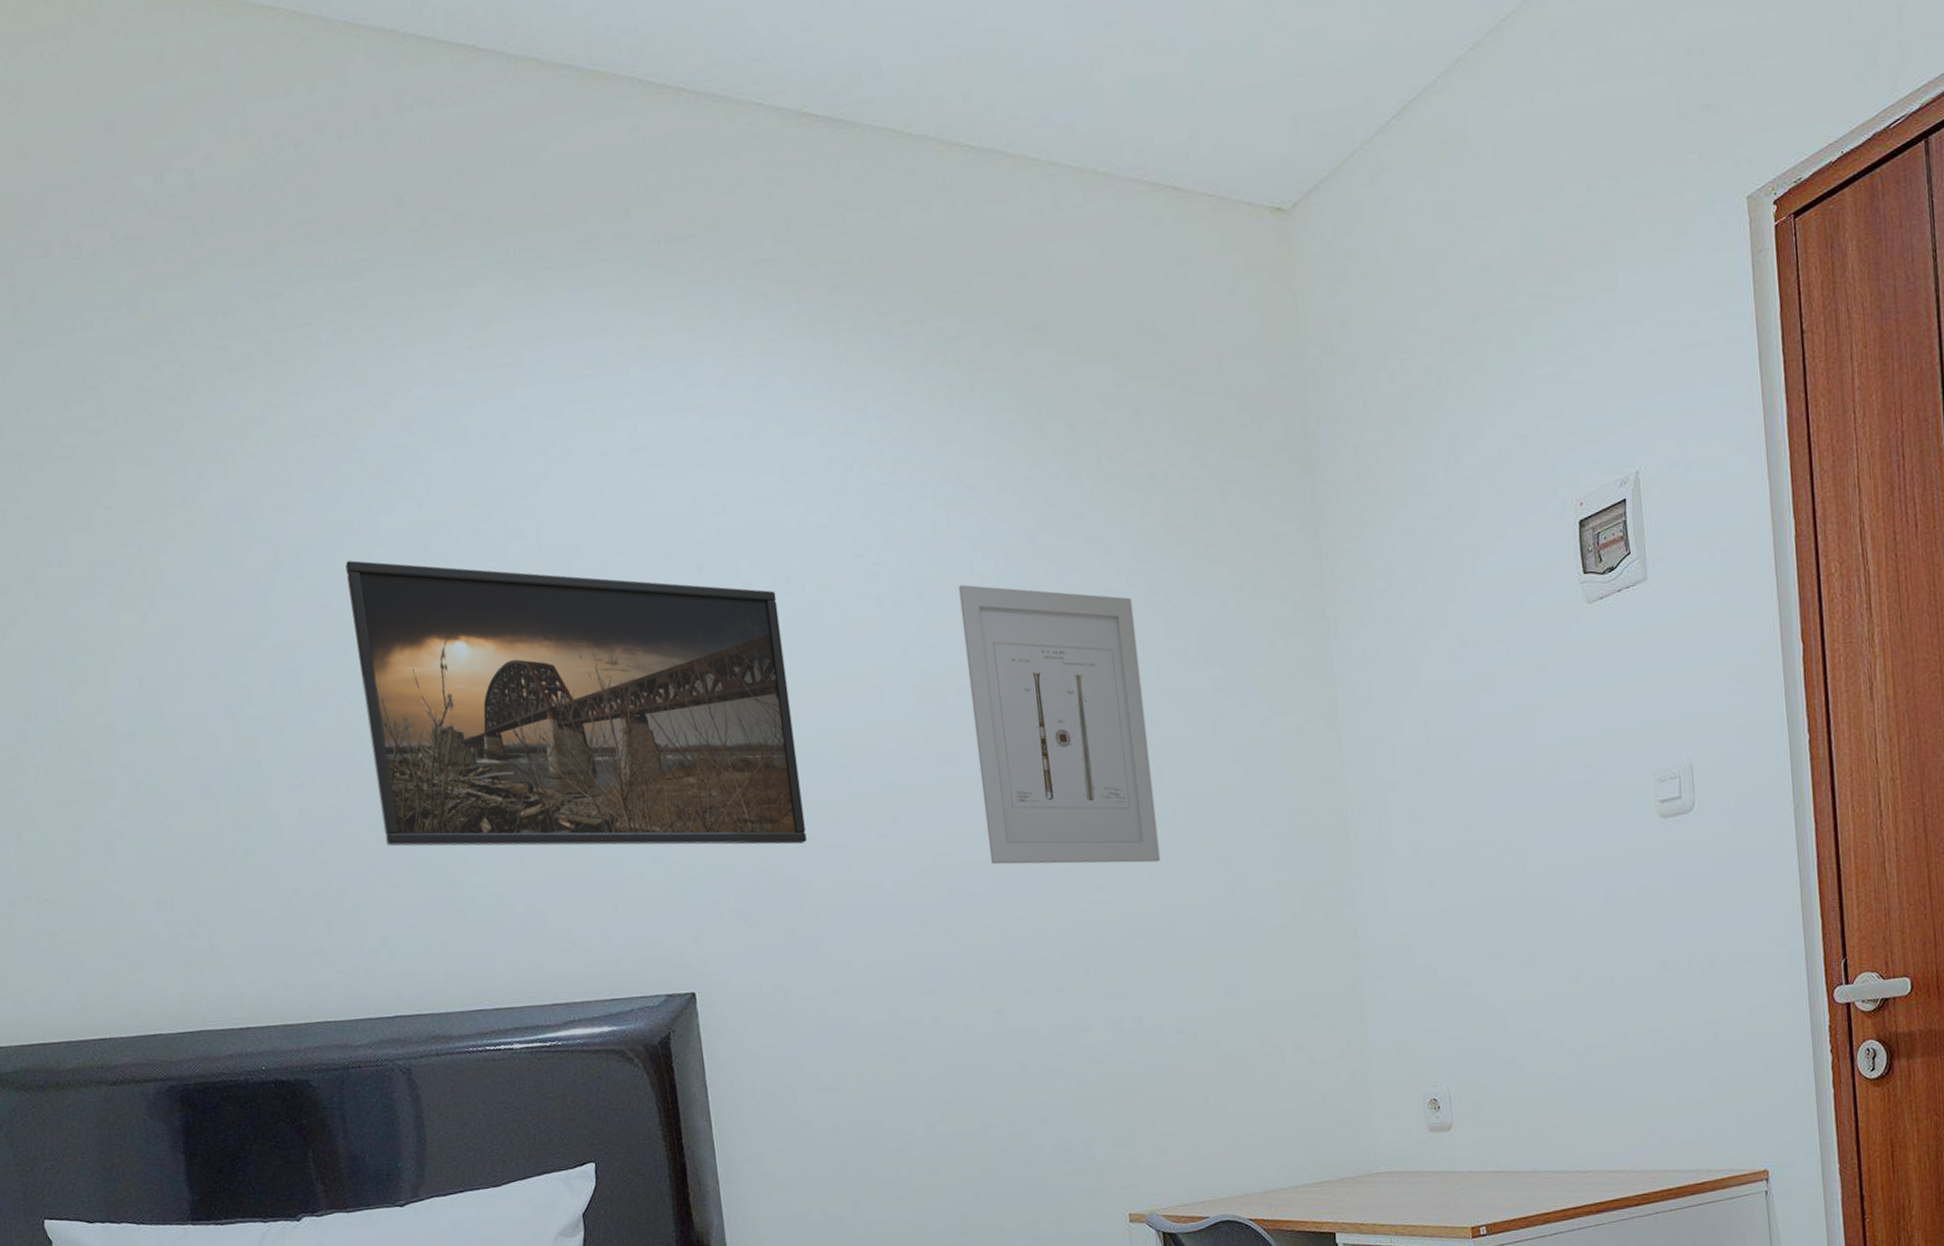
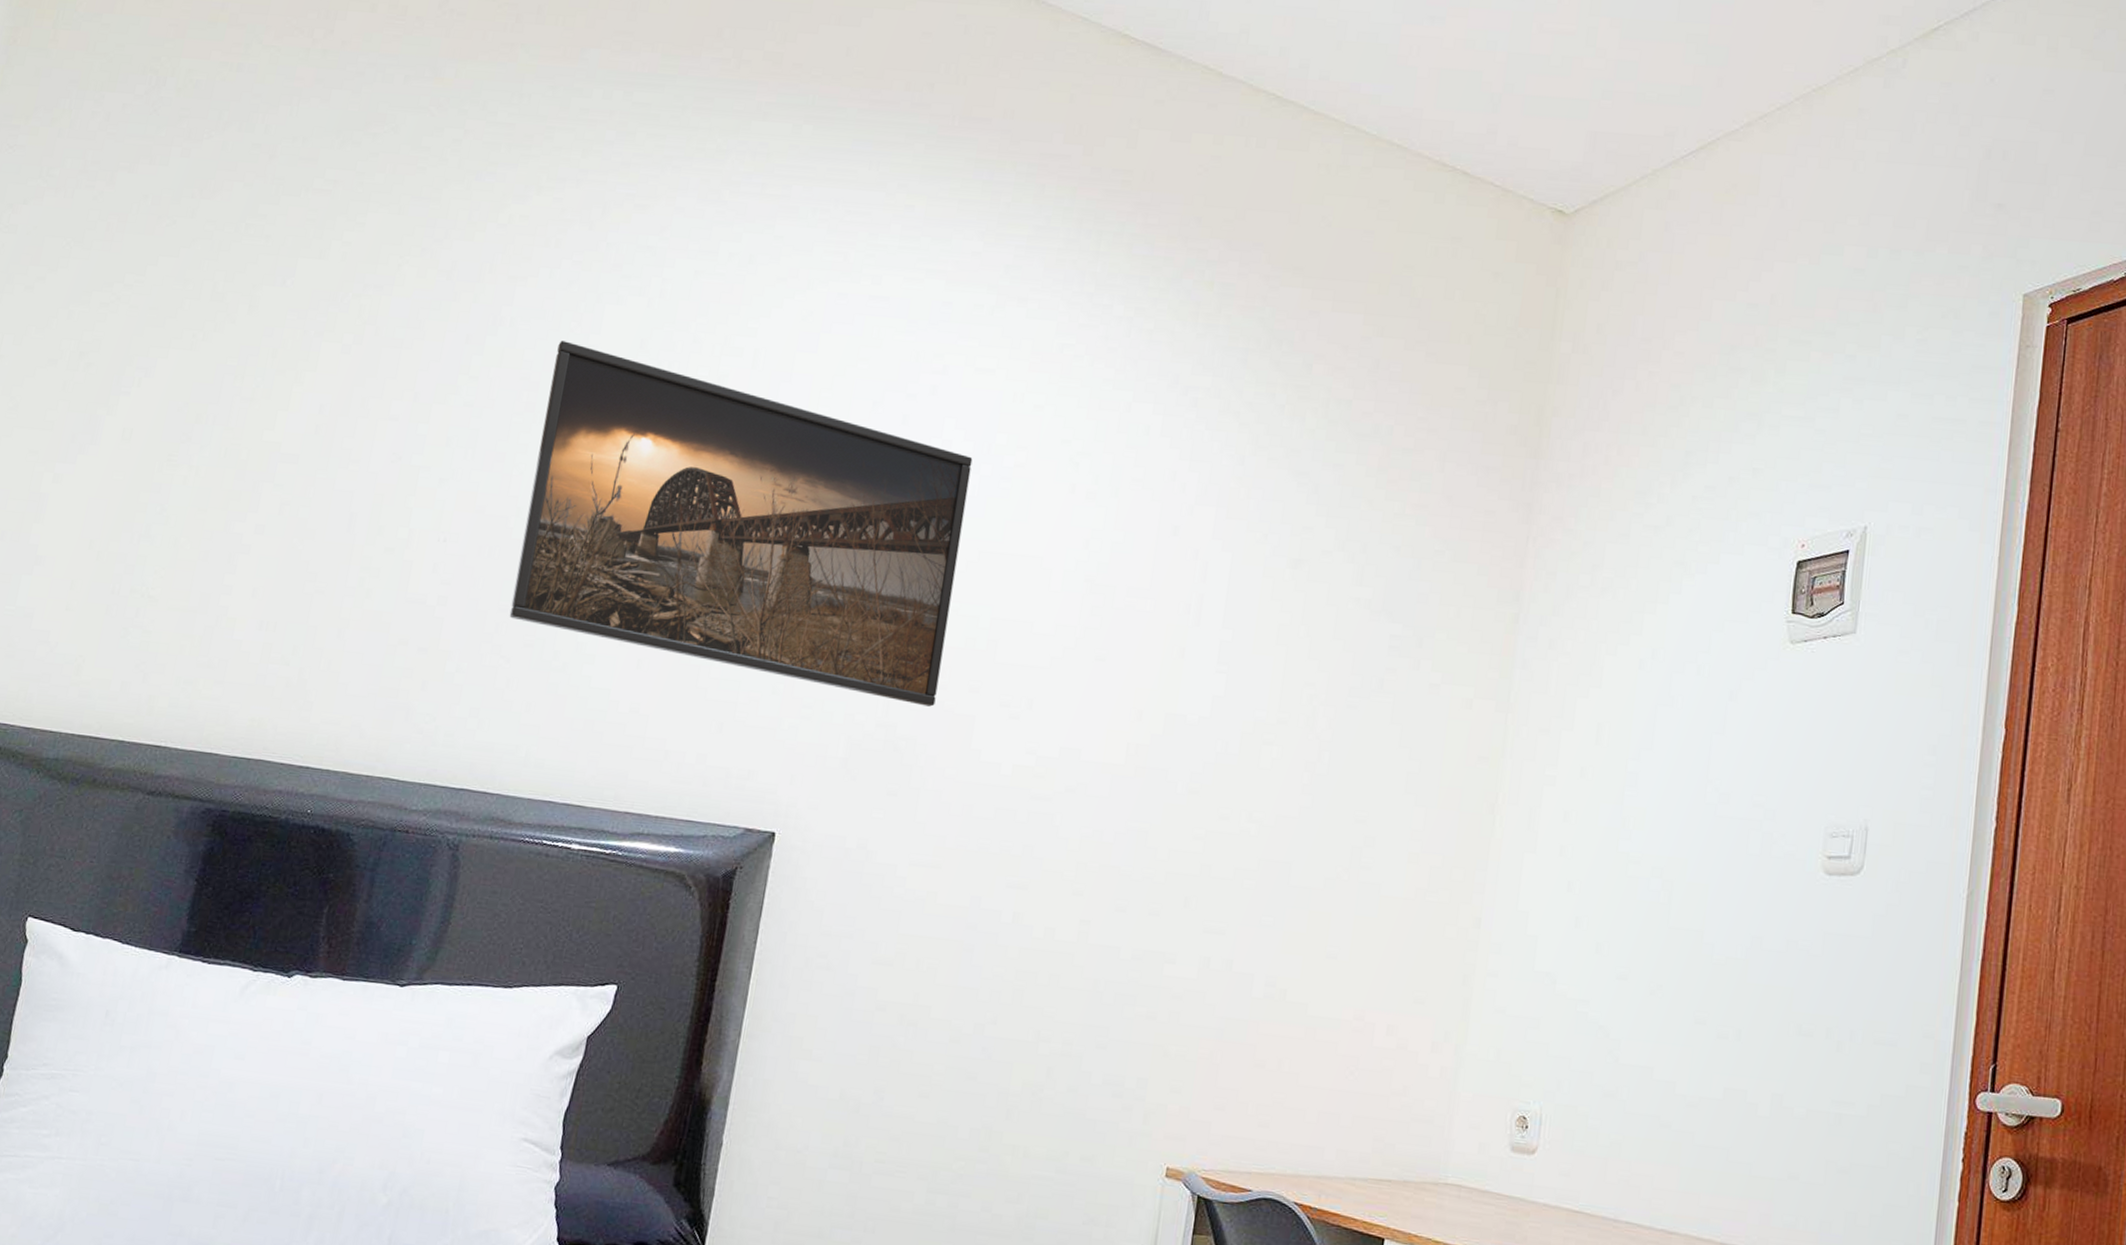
wall art: present [958,585,1161,865] -> none [1117,491,1327,805]

